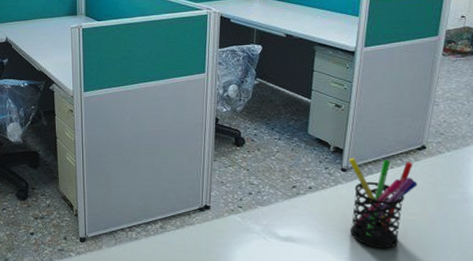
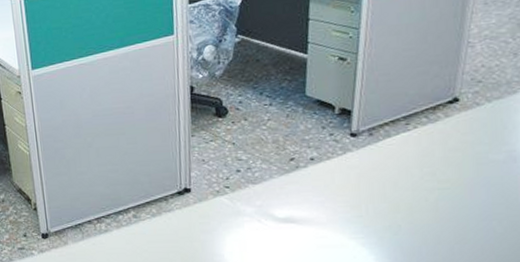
pen holder: present [349,157,418,249] -> none [359,118,450,225]

